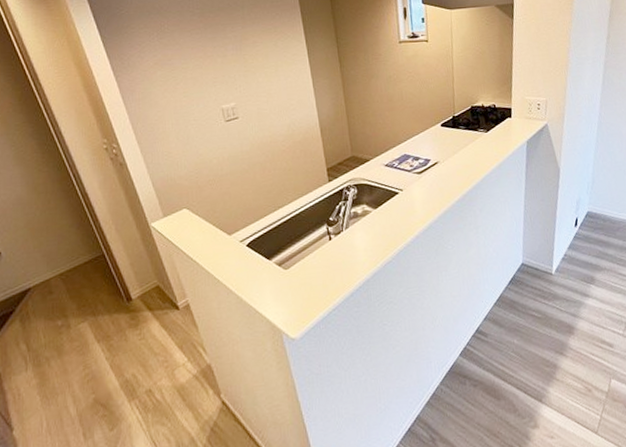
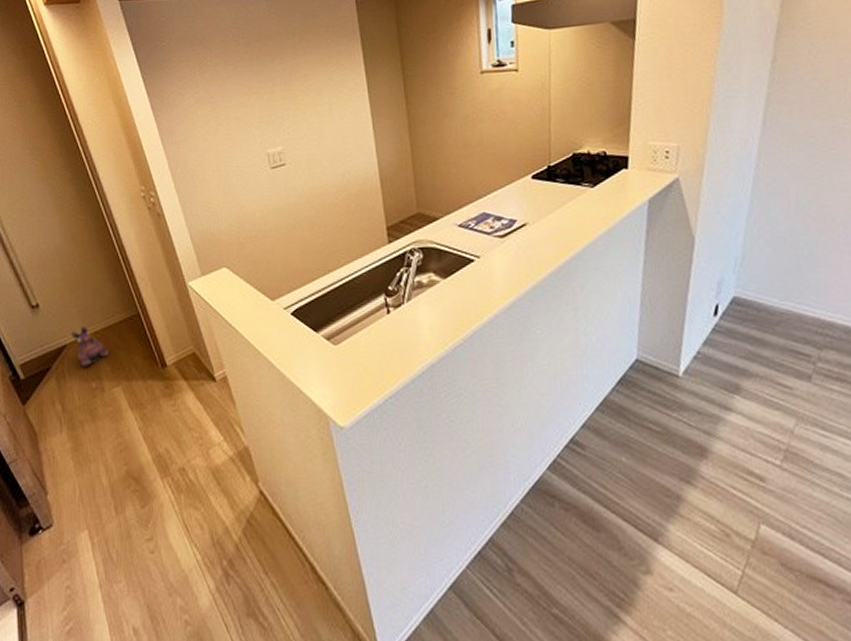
plush toy: none [35,270,74,306] -> present [71,327,109,366]

